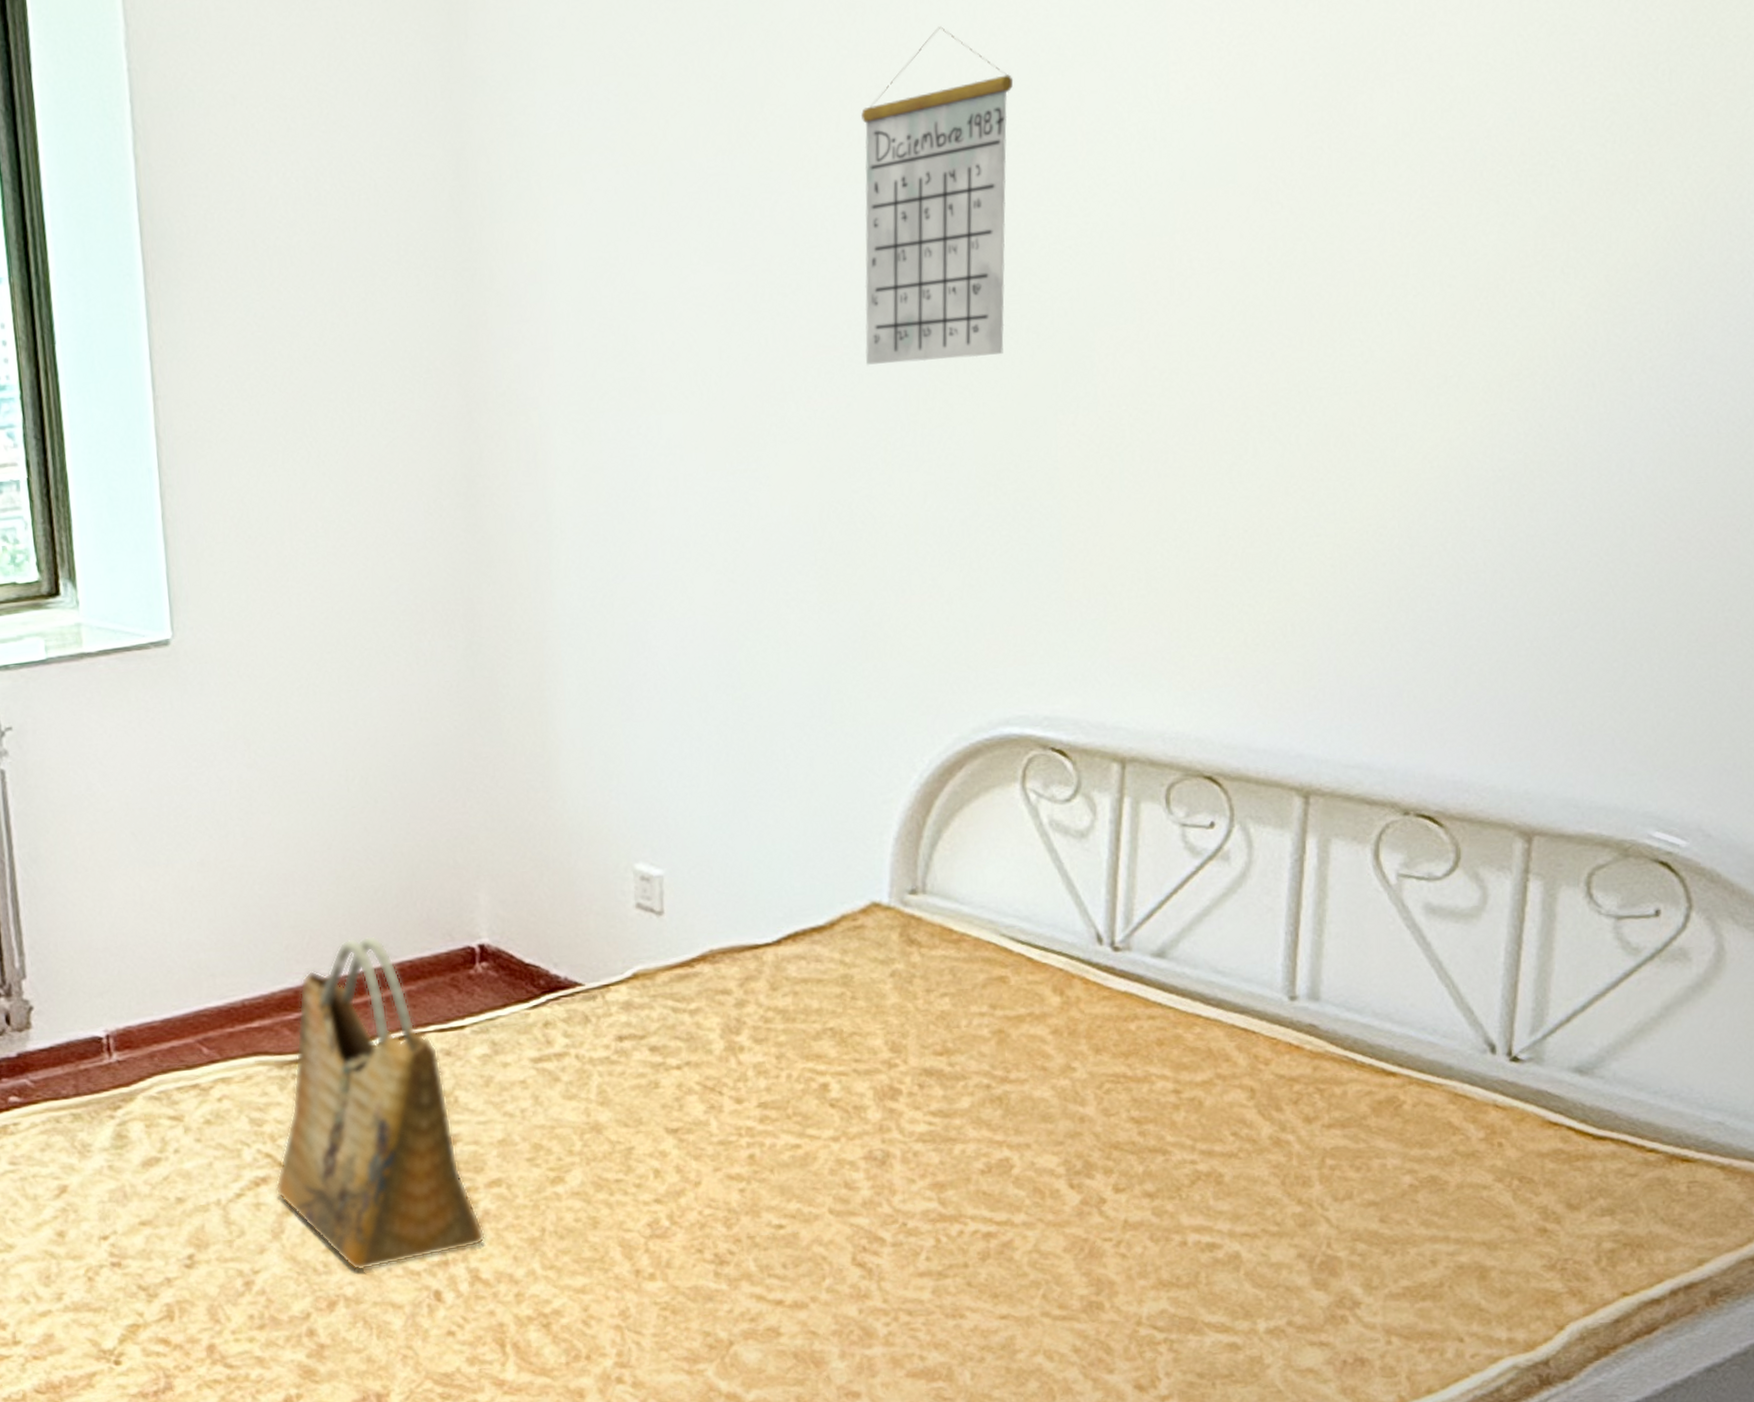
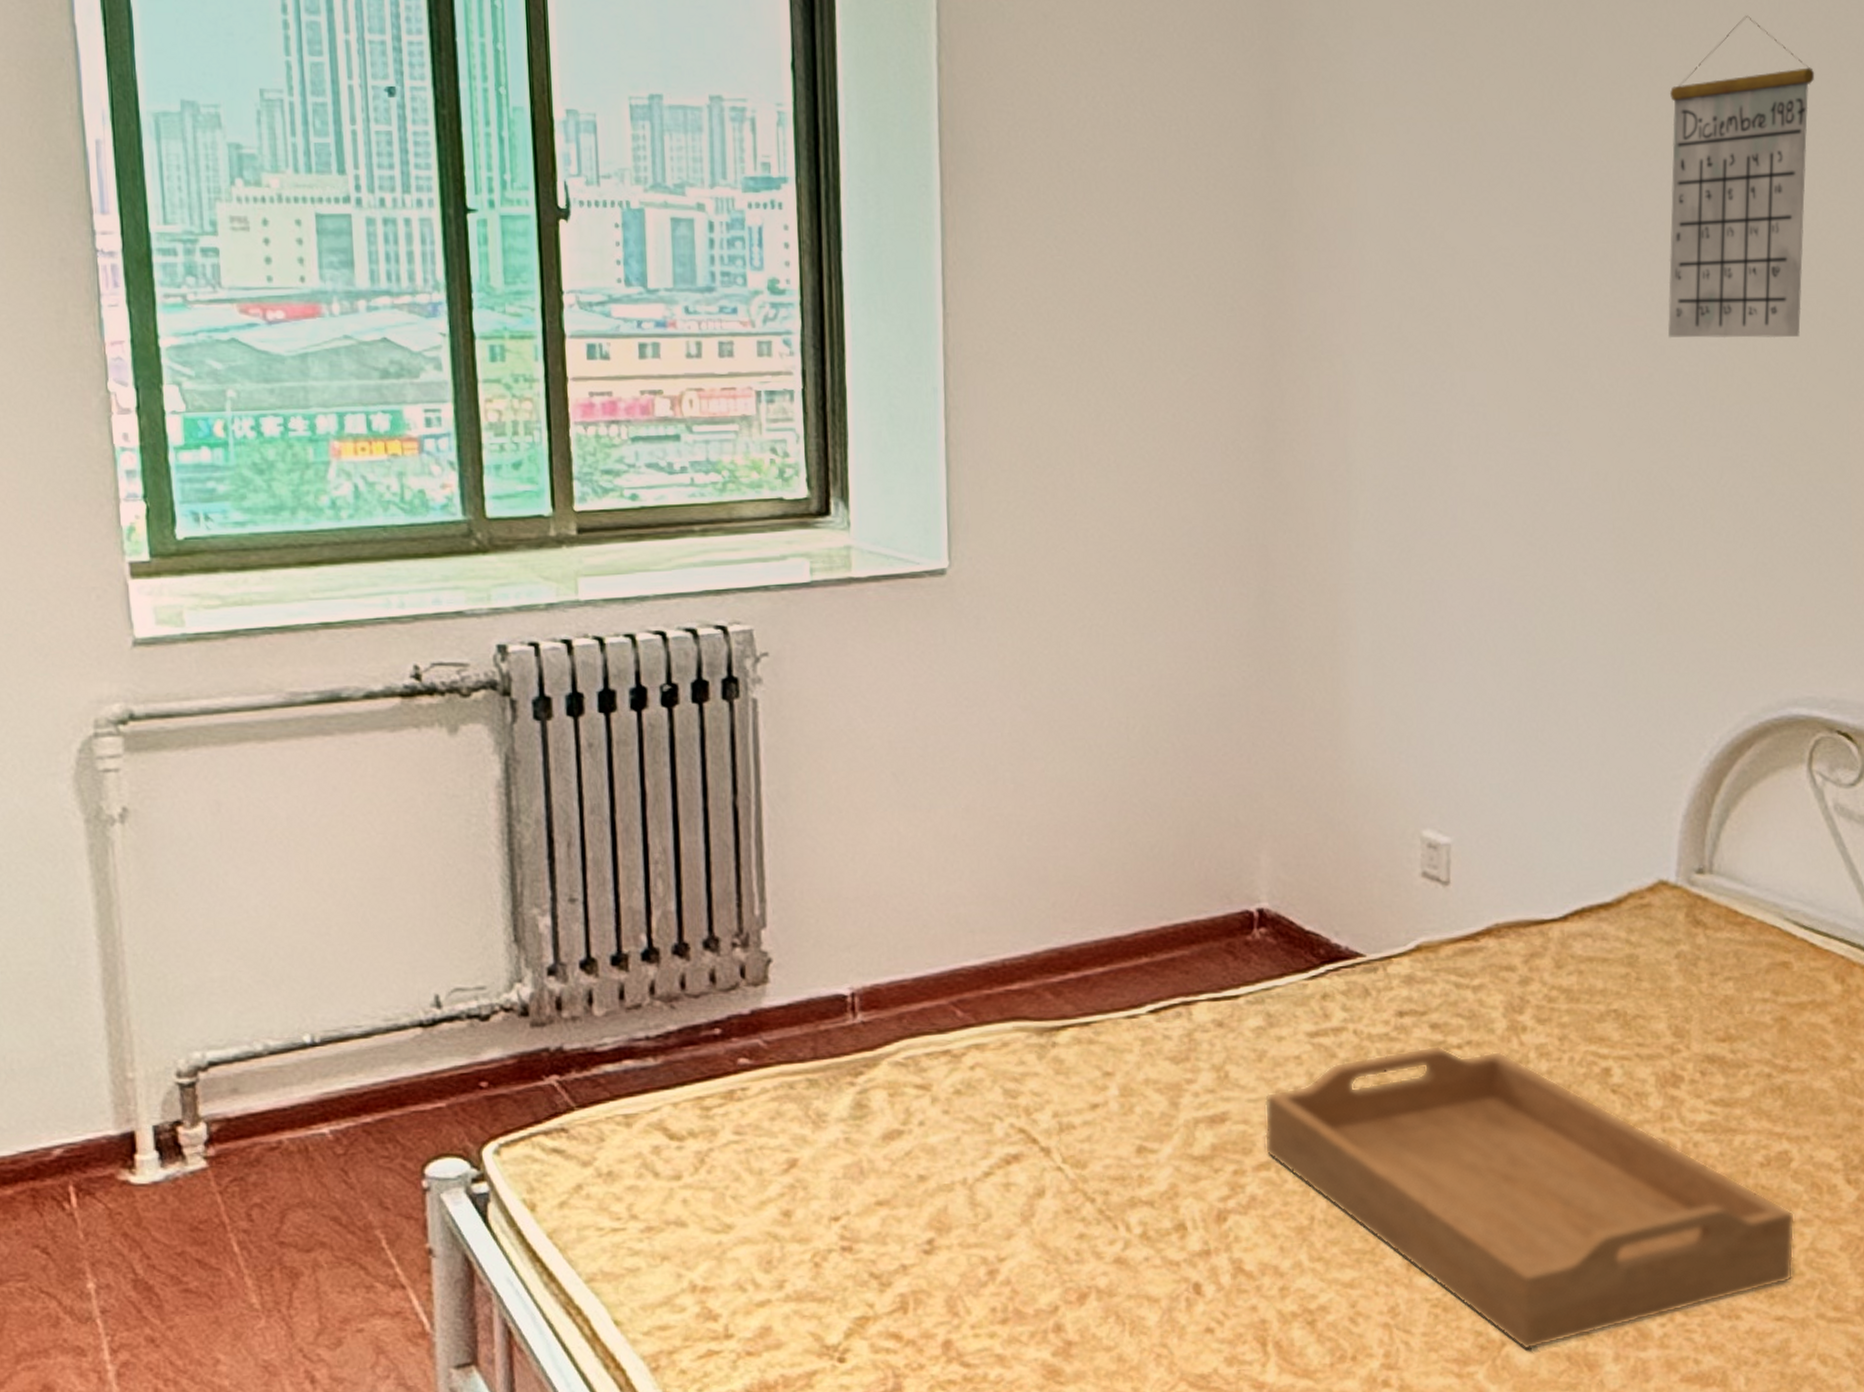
grocery bag: present [275,935,486,1271] -> none [1027,894,1252,1261]
serving tray: none [493,1067,1018,1349] -> present [1264,1045,1796,1351]

